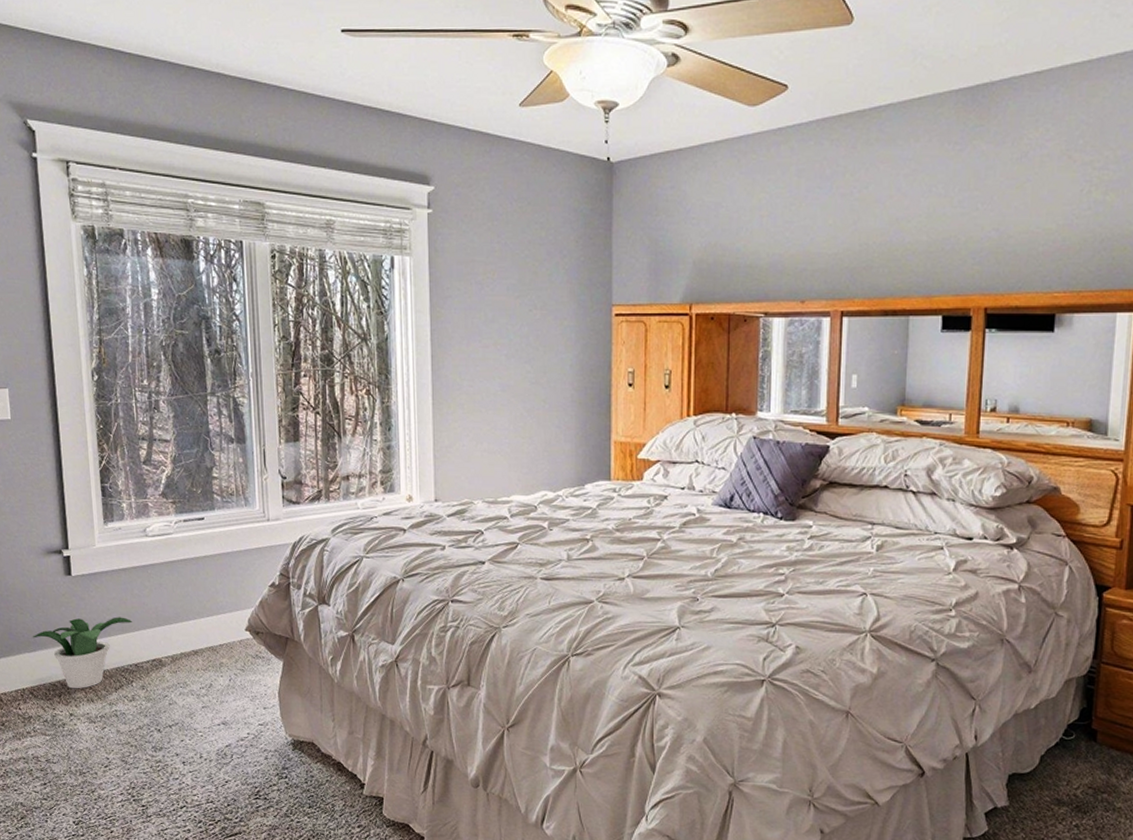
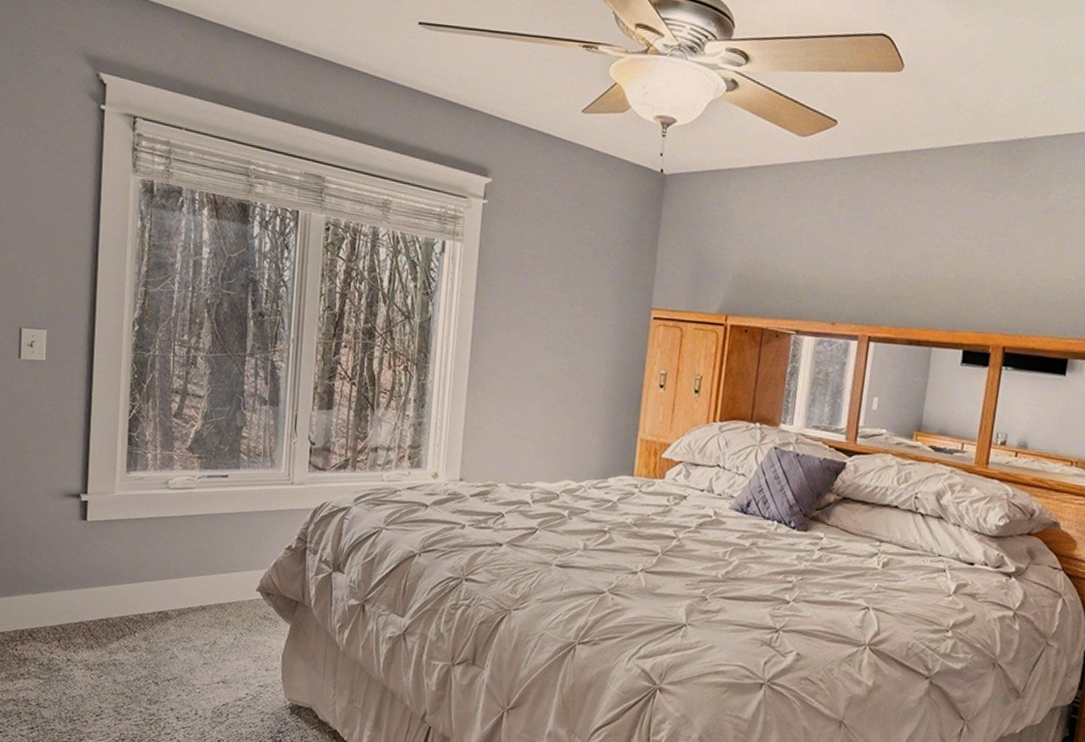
potted plant: present [32,617,133,689] -> none [38,563,143,635]

